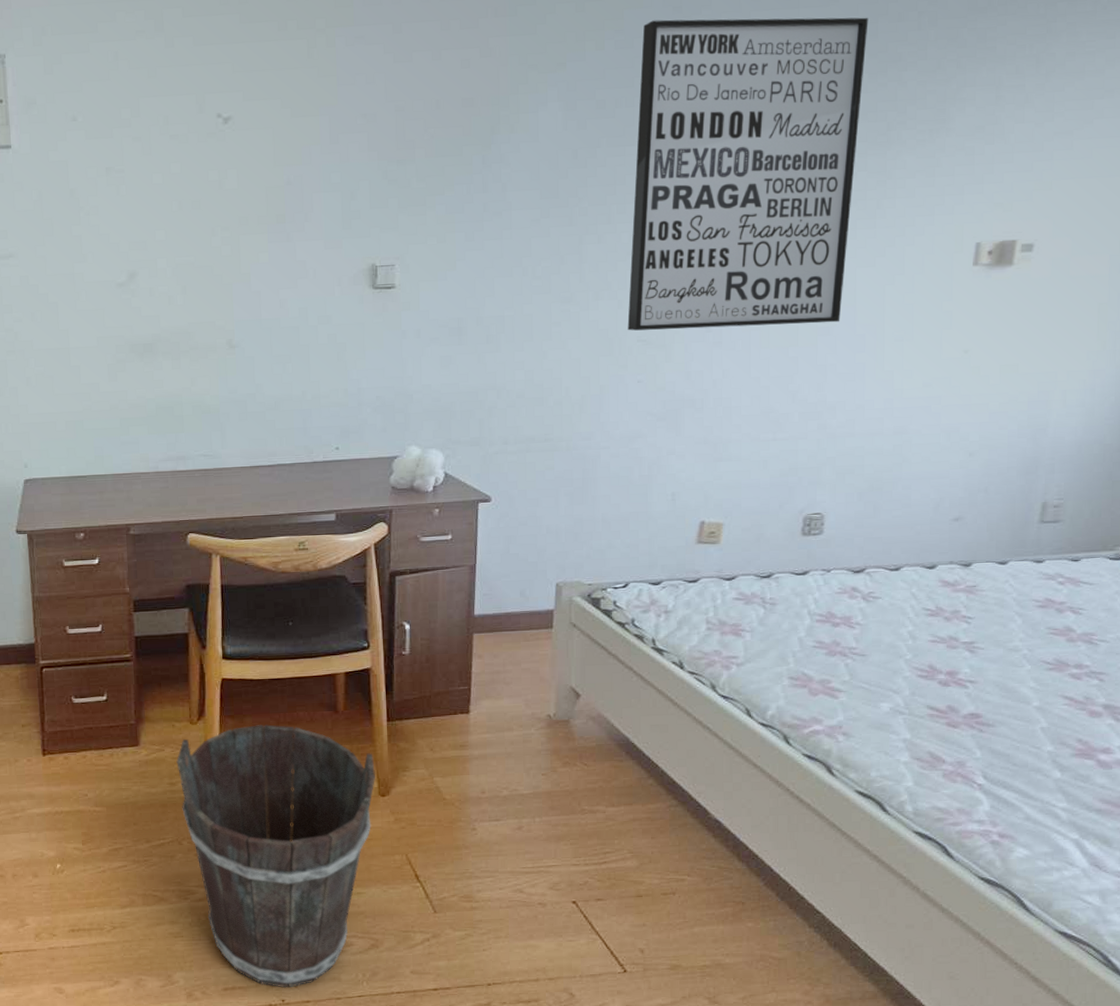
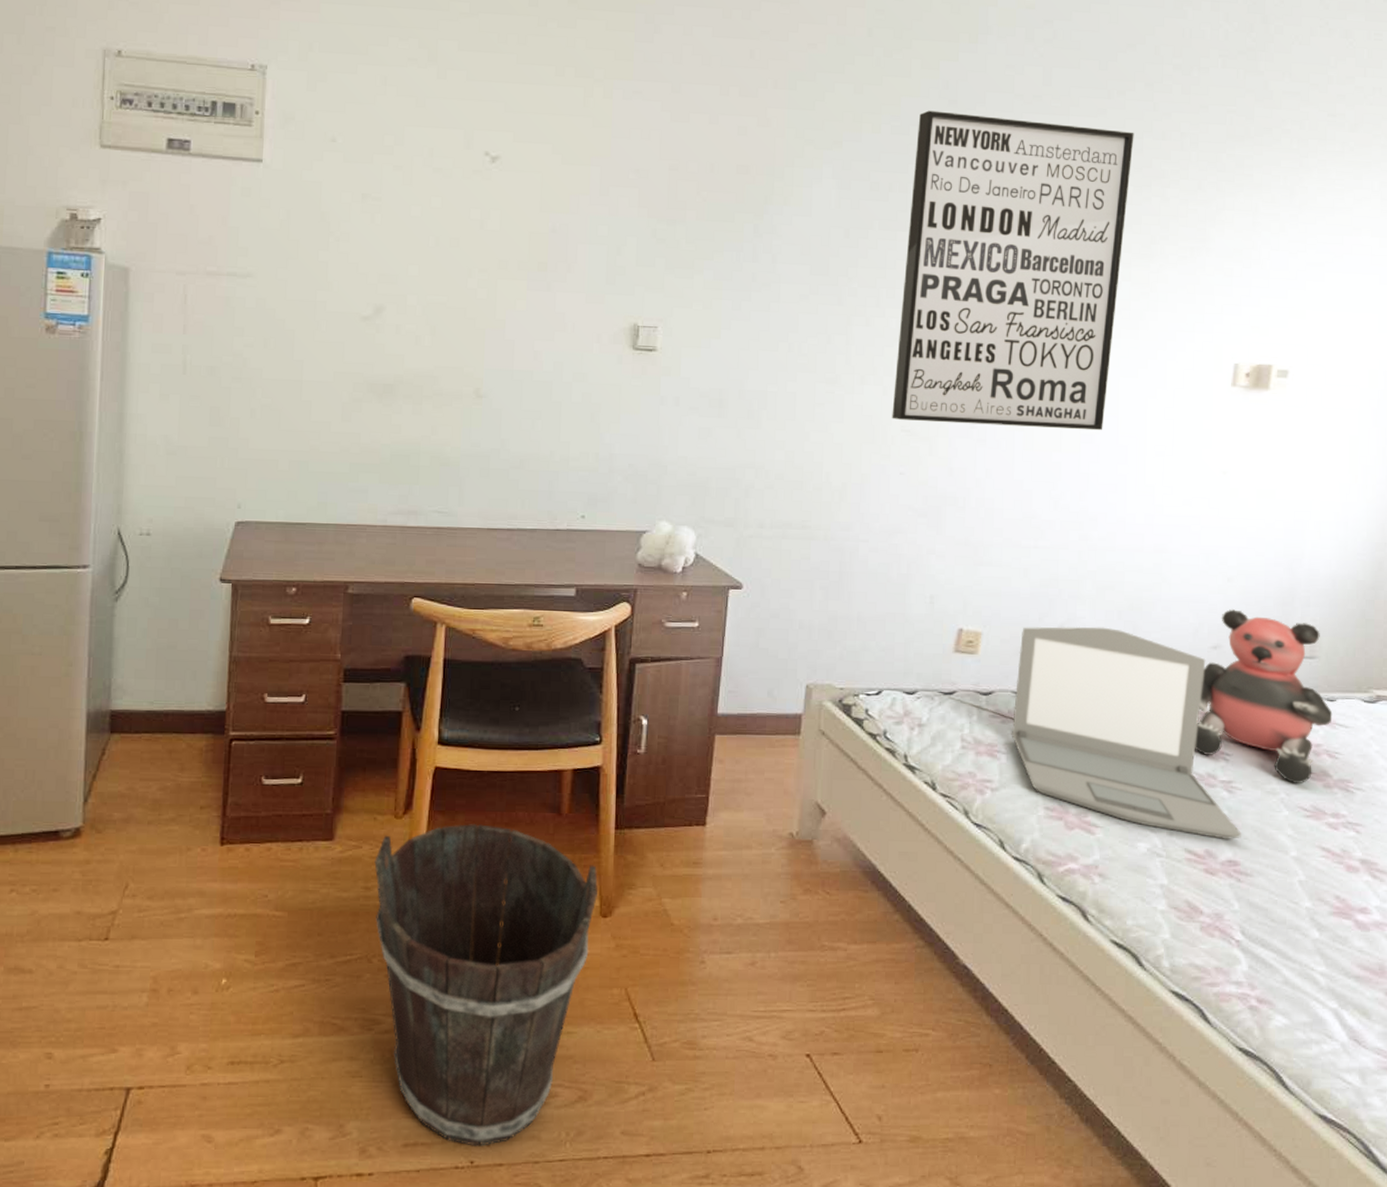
laptop: none [754,509,983,696] -> present [1011,626,1241,840]
bear: none [937,482,1077,641] -> present [1195,609,1333,784]

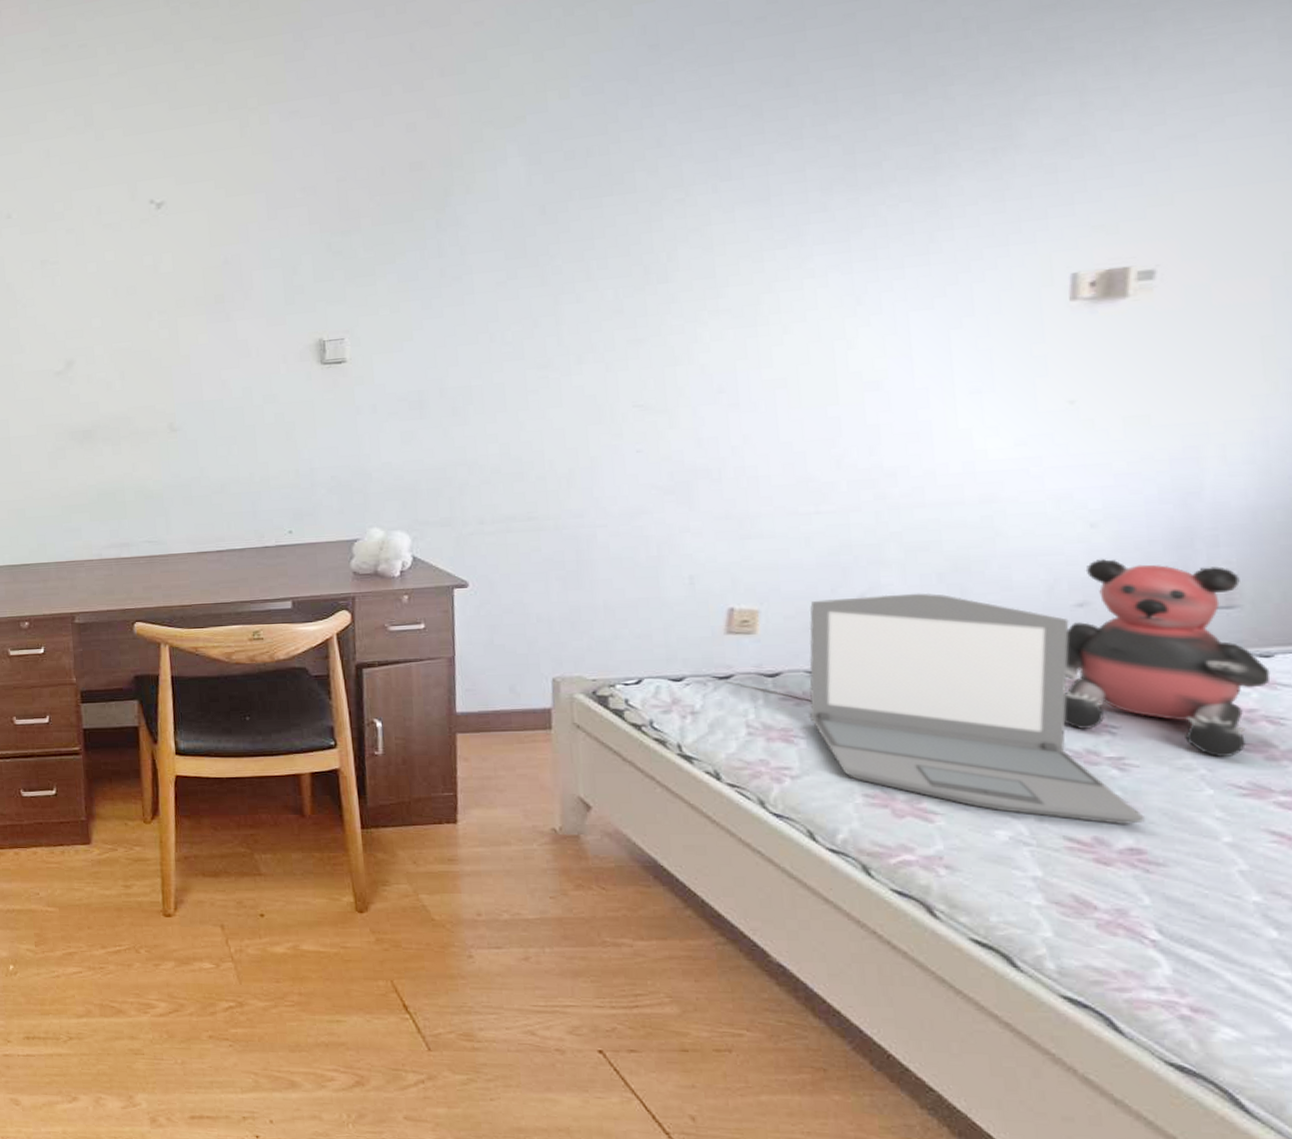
bucket: present [374,824,598,1146] -> none [130,827,351,1123]
wall art: present [892,110,1134,431] -> none [613,31,897,396]

